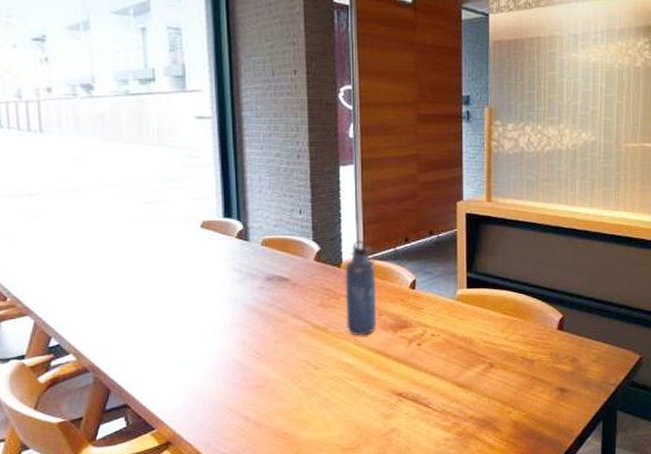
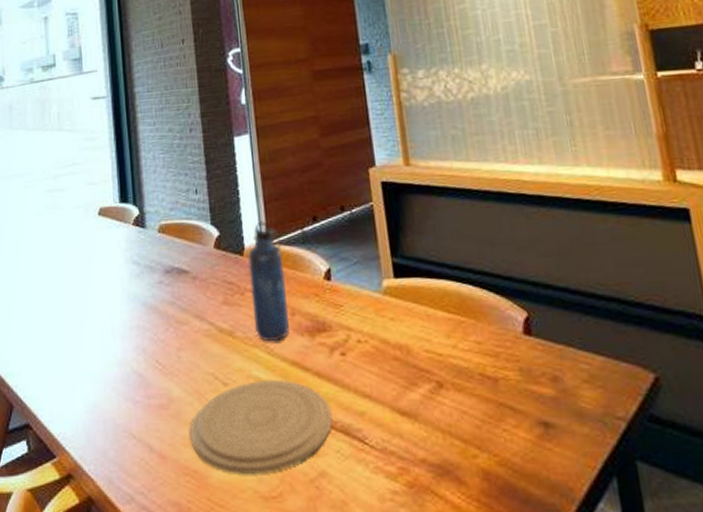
plate: none [283,364,405,433] -> present [190,380,333,474]

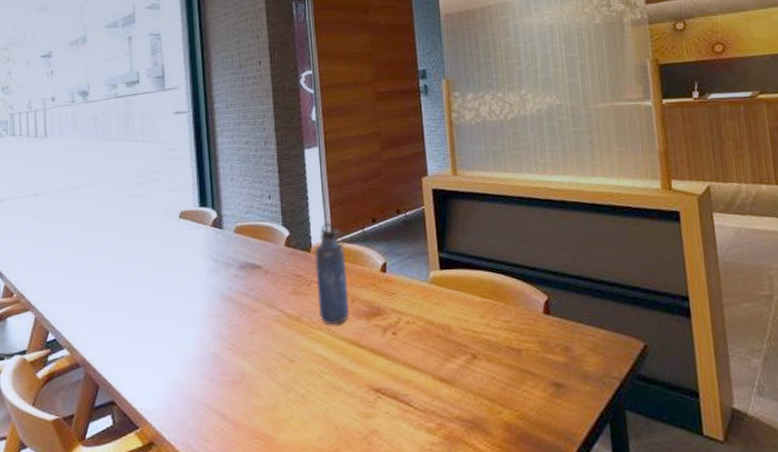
plate: present [190,380,333,474] -> none [260,356,384,435]

